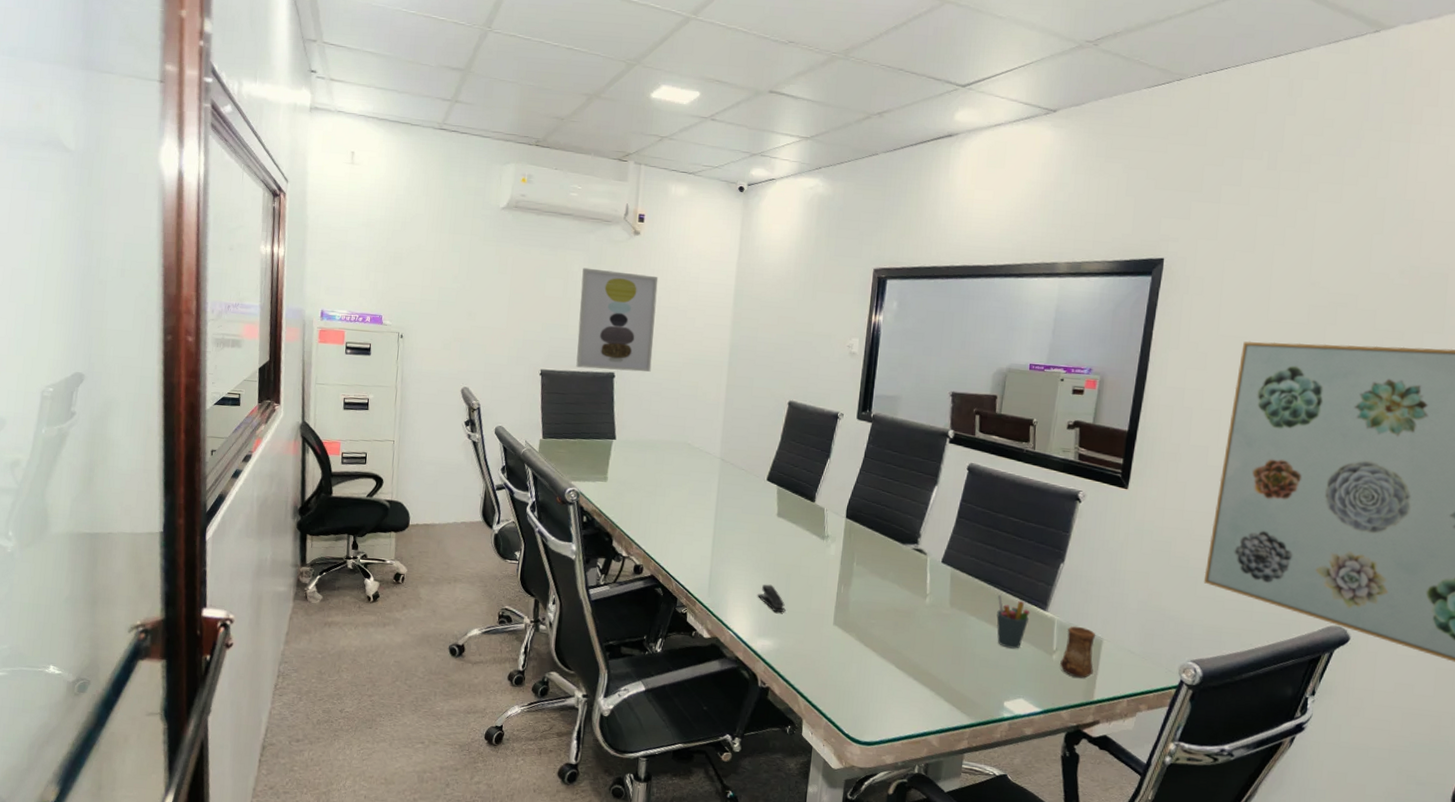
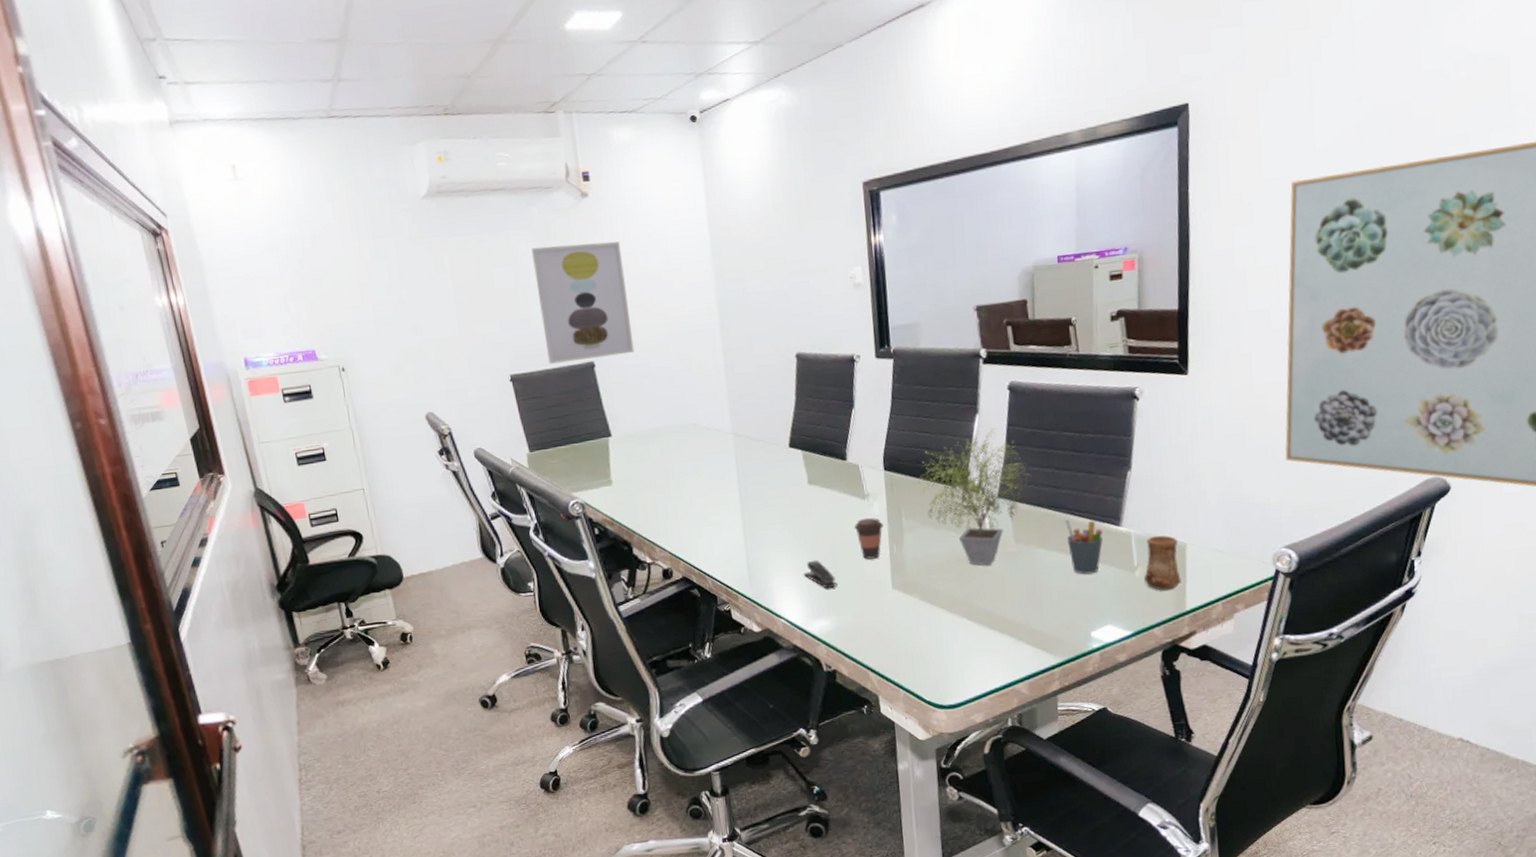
coffee cup: none [809,556,836,595] -> present [853,518,883,559]
potted plant: none [873,500,973,622] -> present [916,427,1030,566]

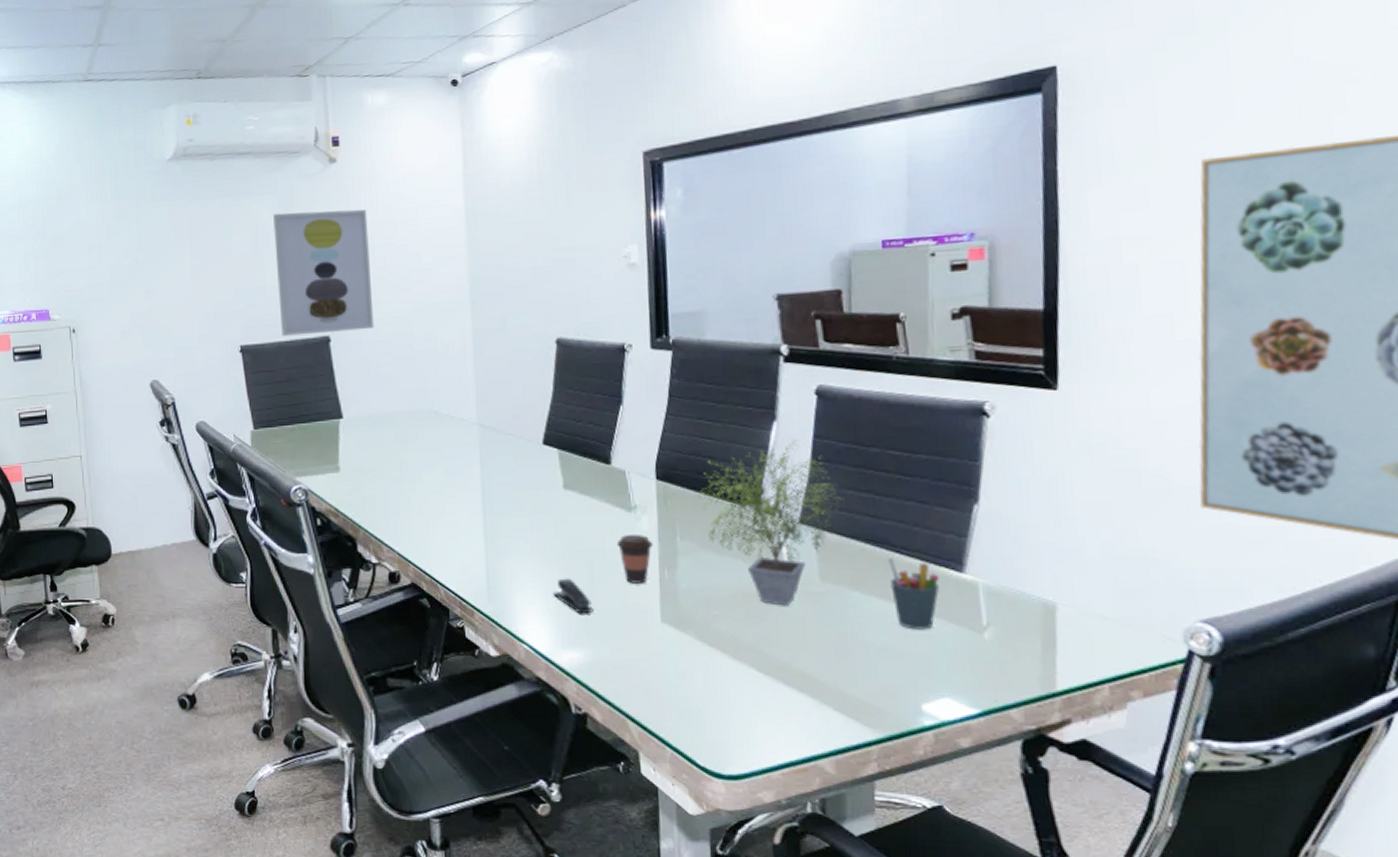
cup: present [1144,535,1181,591] -> none [997,589,1049,661]

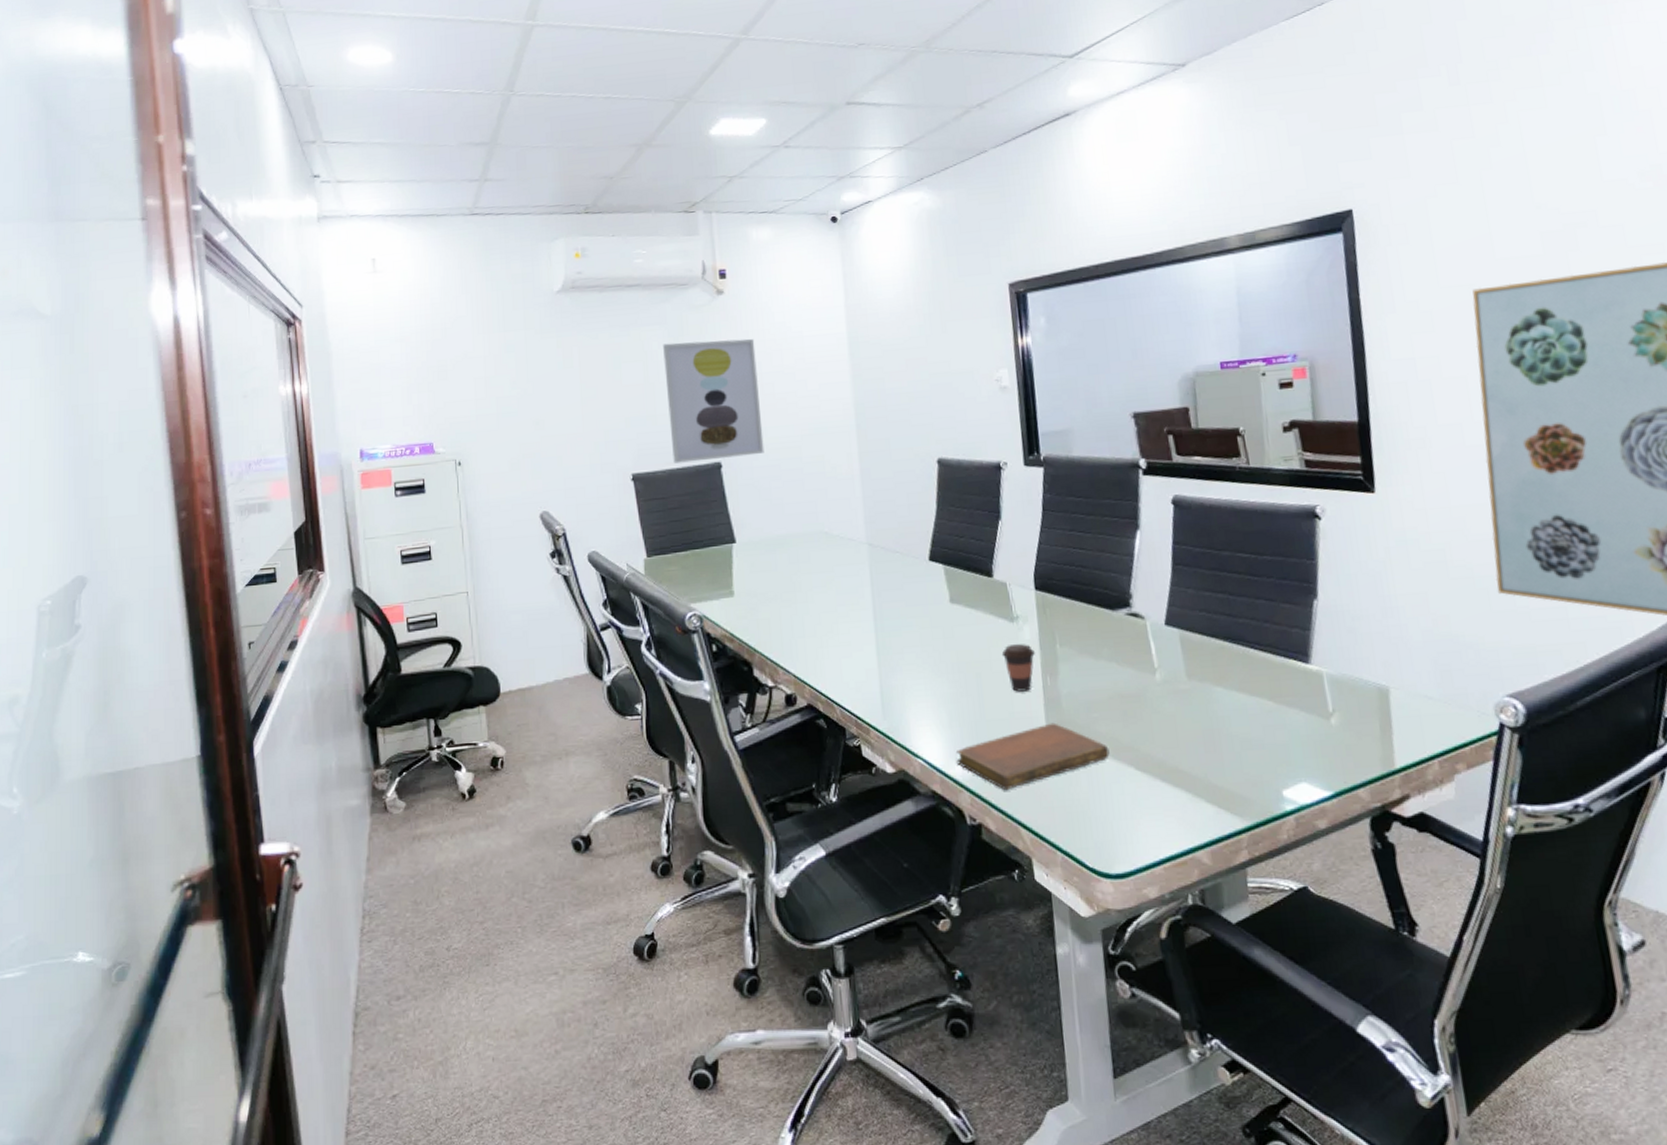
stapler: present [552,578,594,614] -> none [944,690,983,725]
notebook: none [563,617,729,683] -> present [956,722,1110,791]
potted plant: present [696,438,841,606] -> none [1072,545,1201,705]
pen holder: present [887,558,940,630] -> none [1244,653,1290,720]

